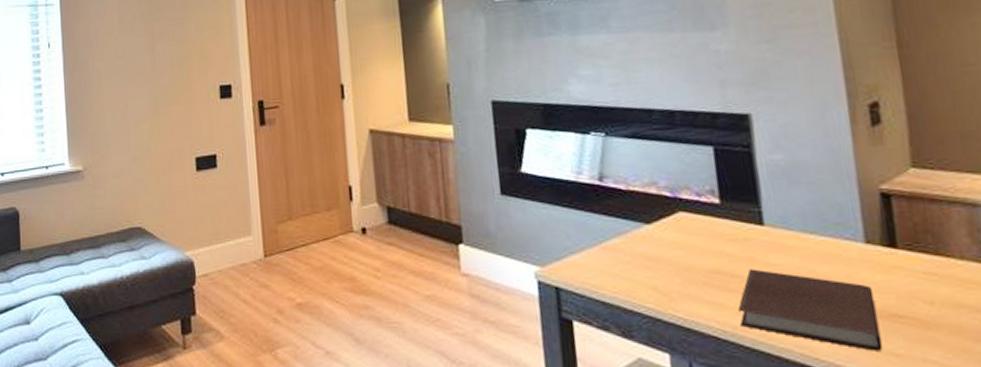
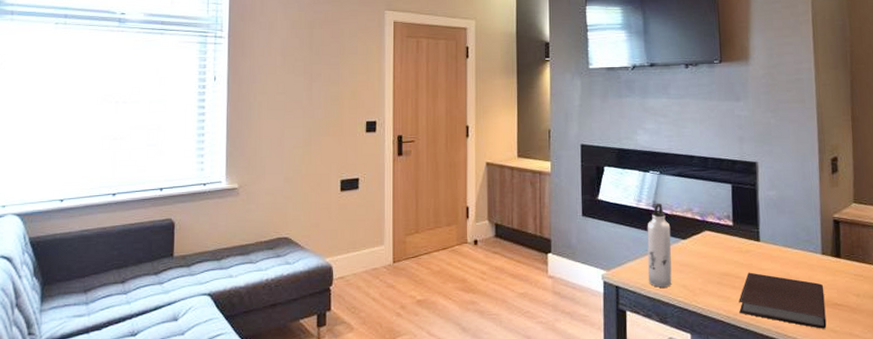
water bottle: none [593,174,636,290] -> present [647,203,672,288]

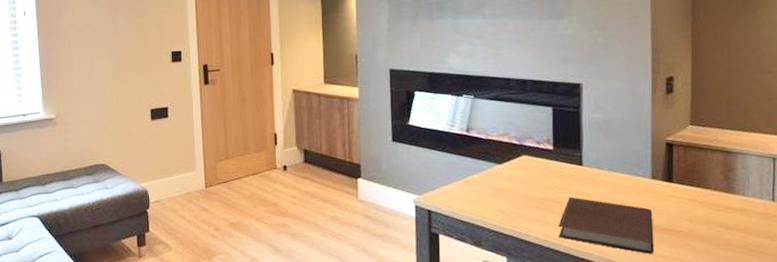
water bottle: present [647,203,672,288] -> none [460,127,487,212]

